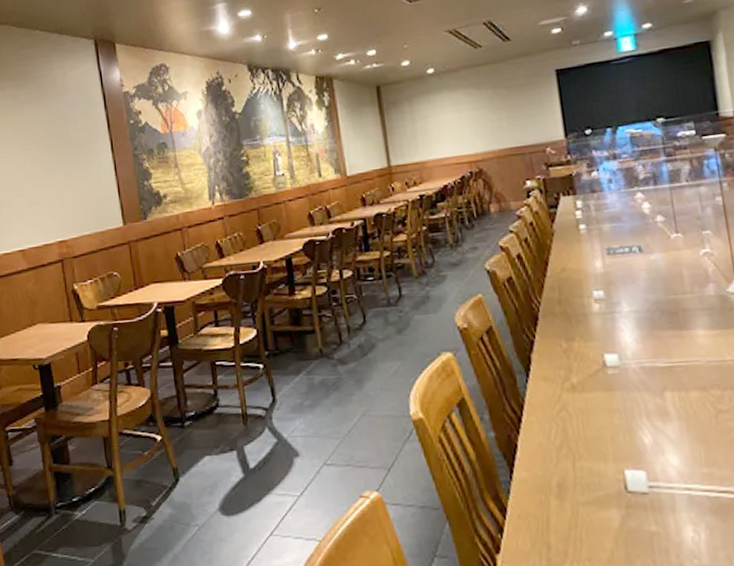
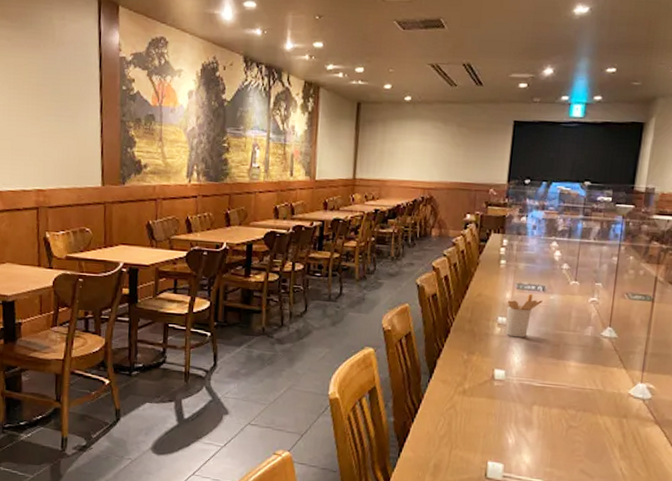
utensil holder: none [599,257,642,313] -> present [505,293,542,338]

